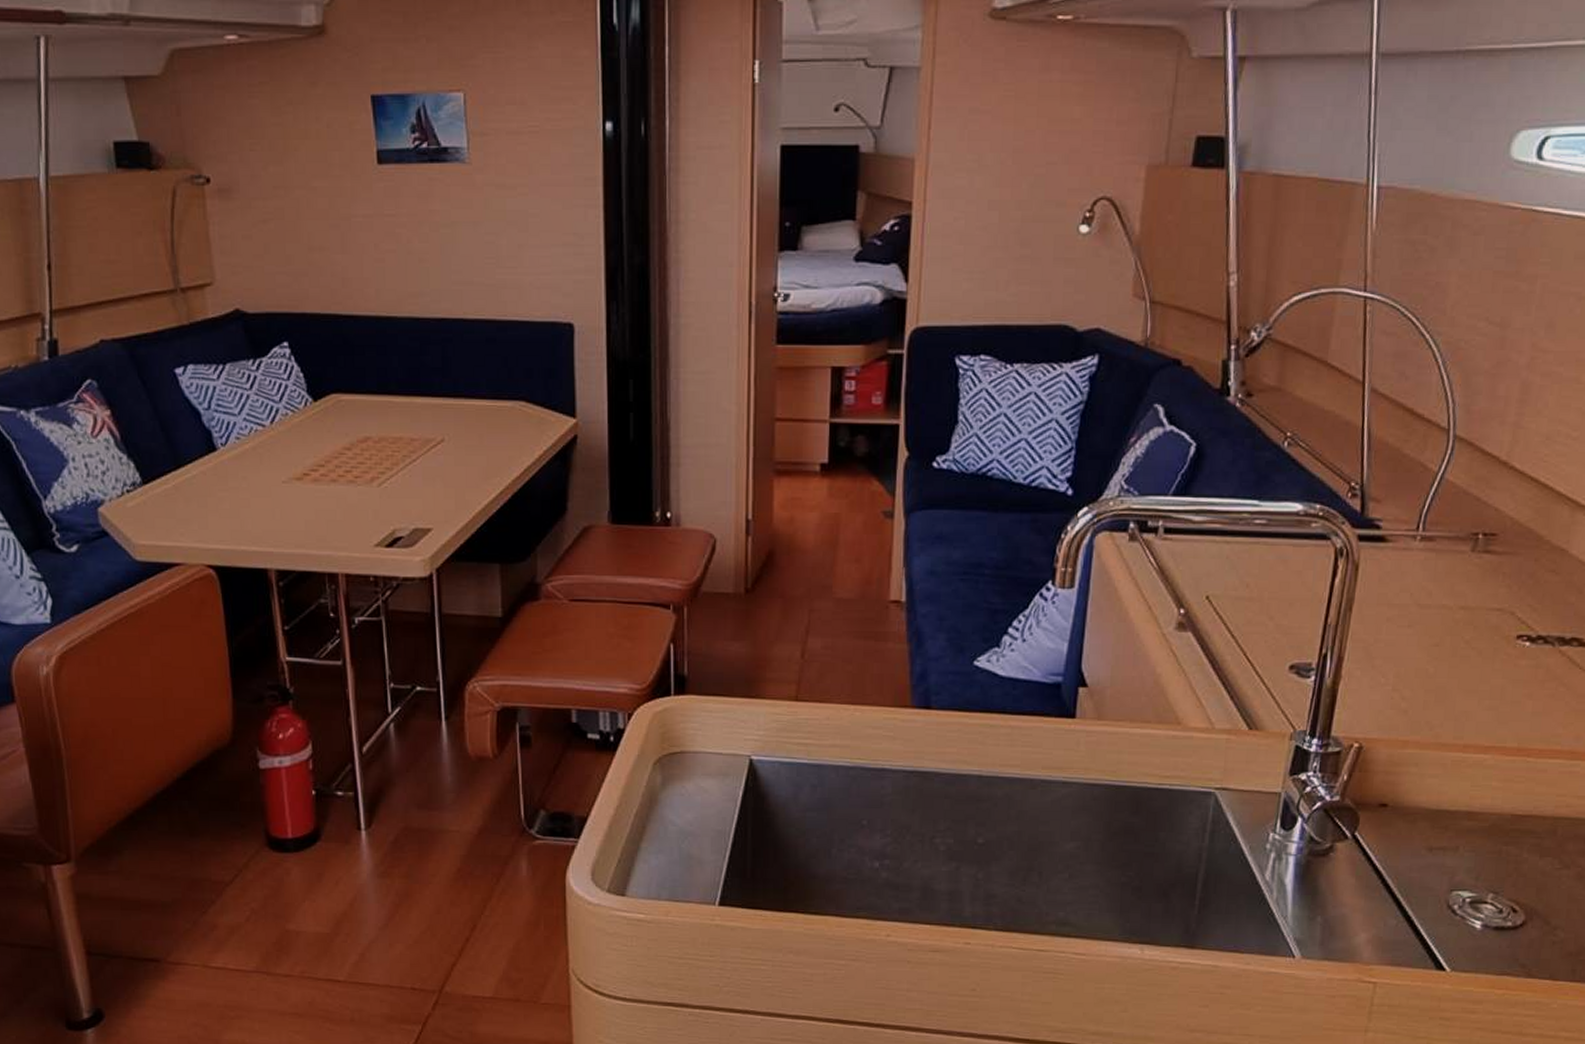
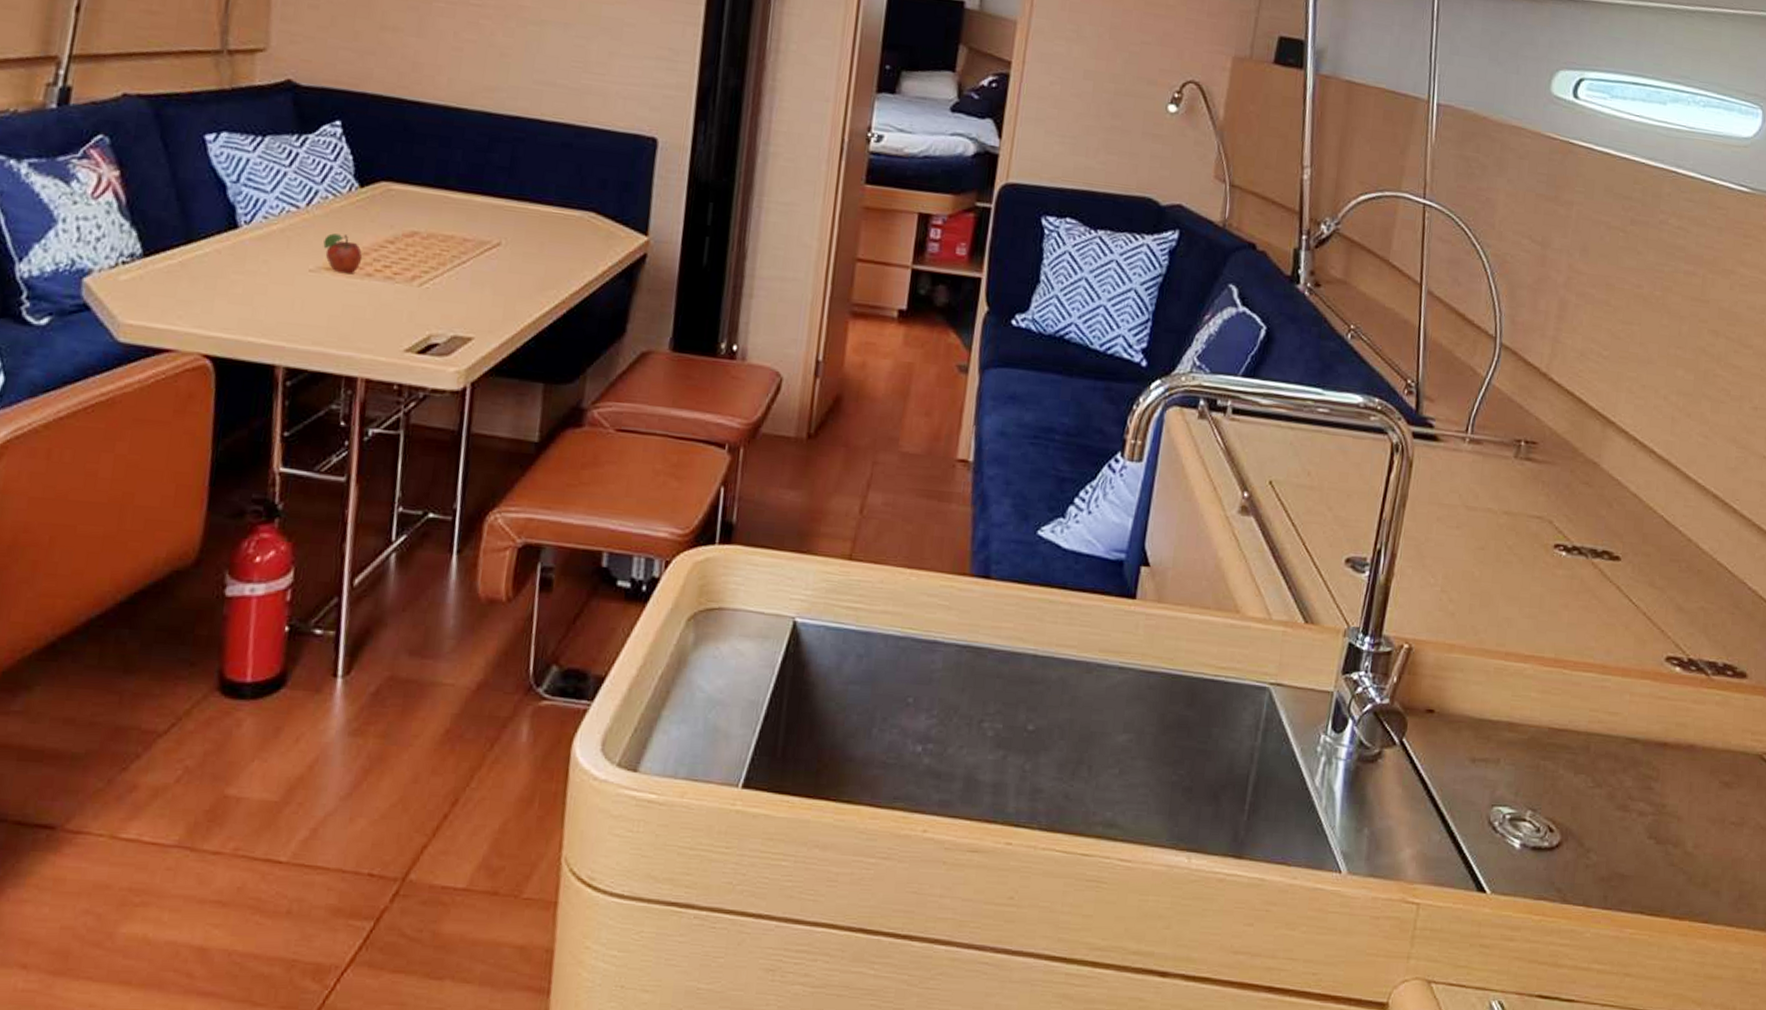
fruit: none [290,446,326,482] -> present [323,233,363,274]

